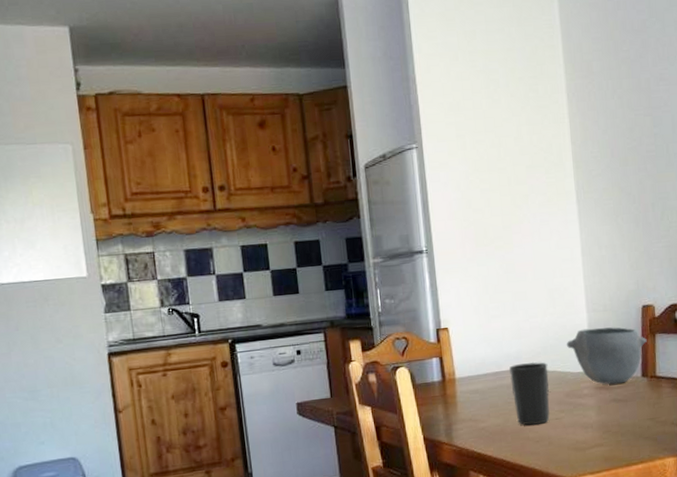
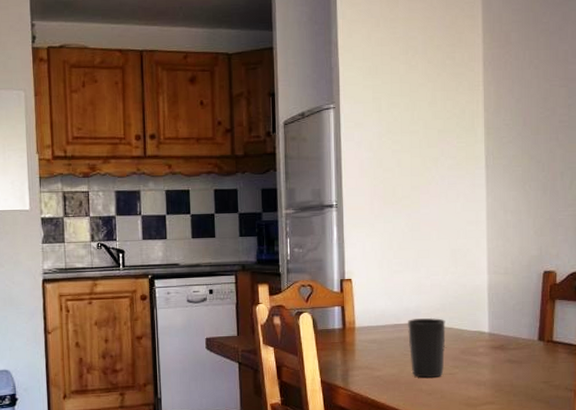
bowl: present [566,327,647,384] -> none [465,289,546,345]

